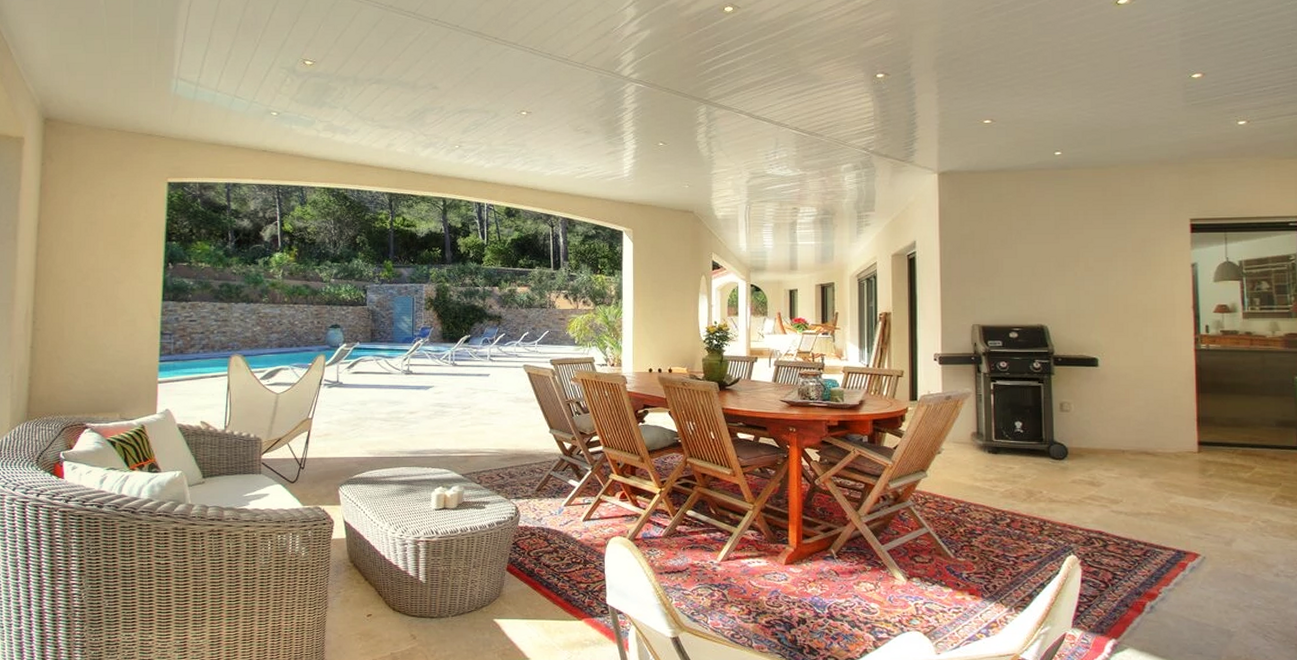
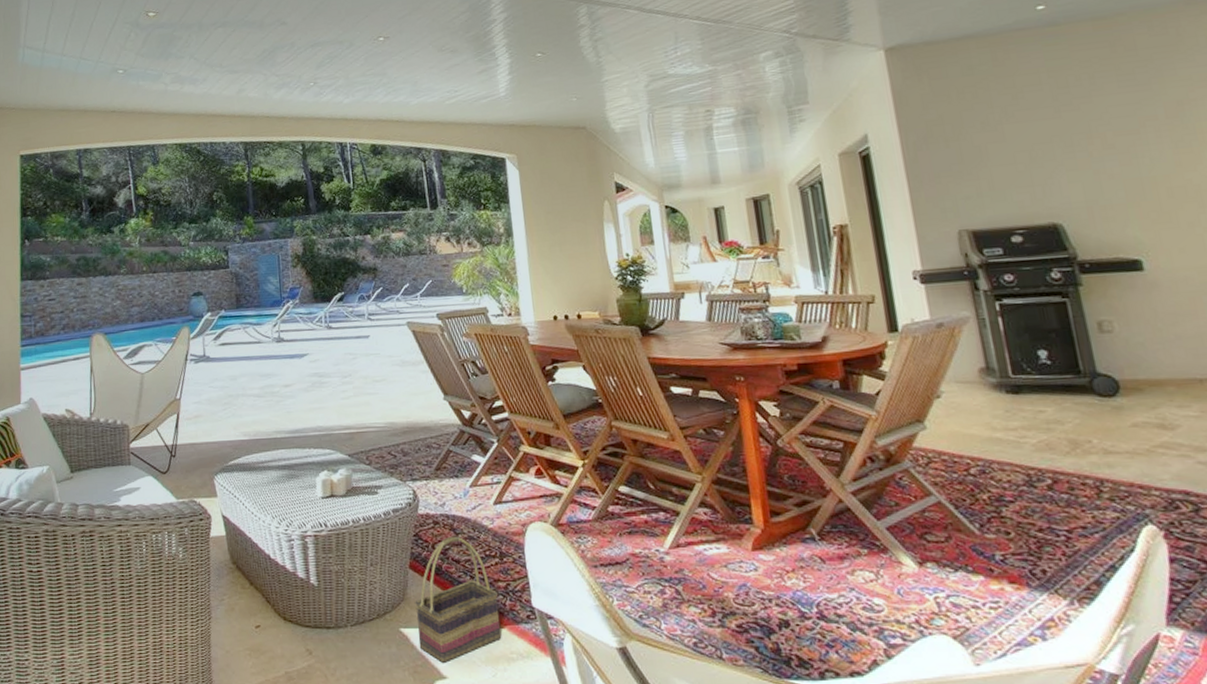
woven basket: none [509,545,580,647] -> present [415,536,501,663]

